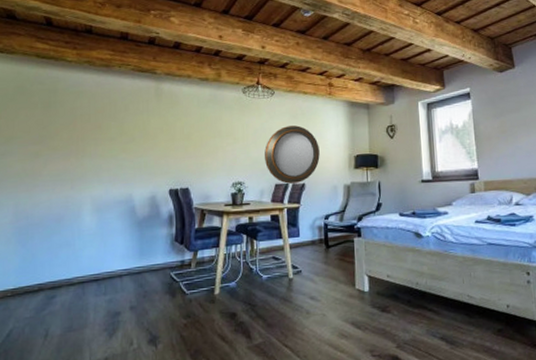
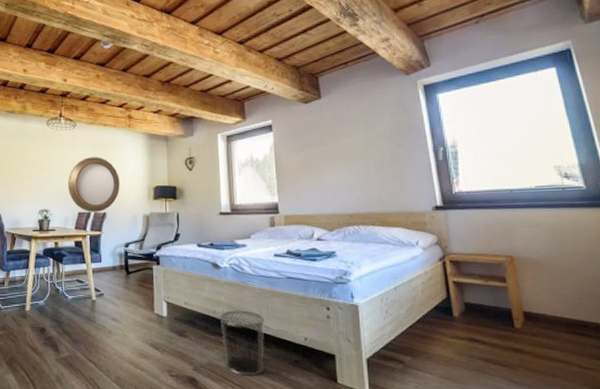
waste bin: none [422,280,469,350] -> present [219,310,265,376]

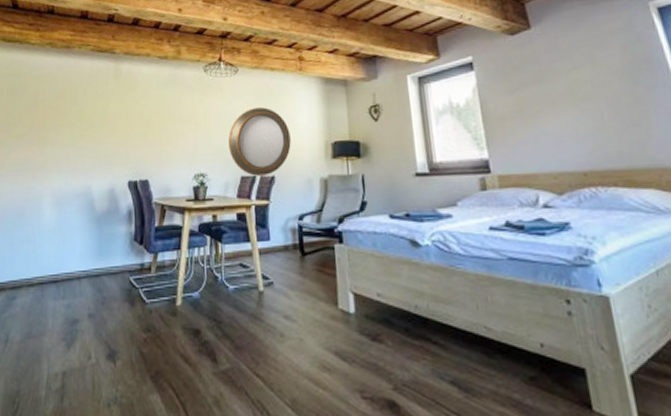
waste bin: present [219,310,265,376] -> none [423,304,490,400]

